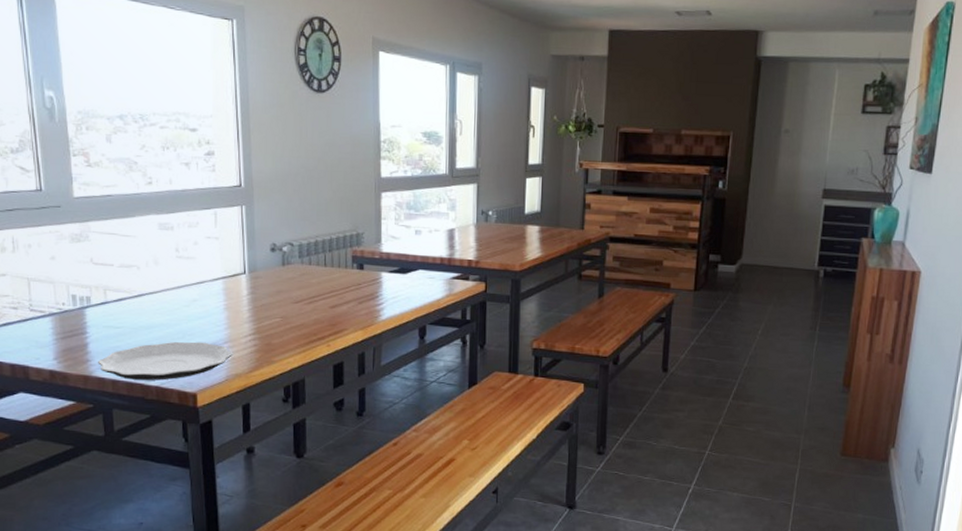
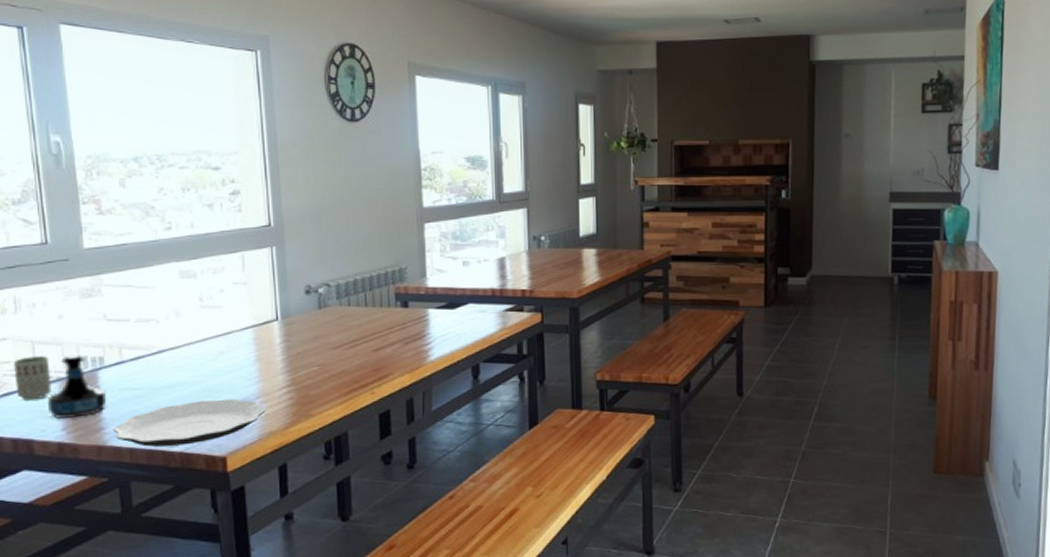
cup: none [12,292,45,331] -> present [14,356,52,401]
tequila bottle: none [41,292,93,350] -> present [47,353,107,420]

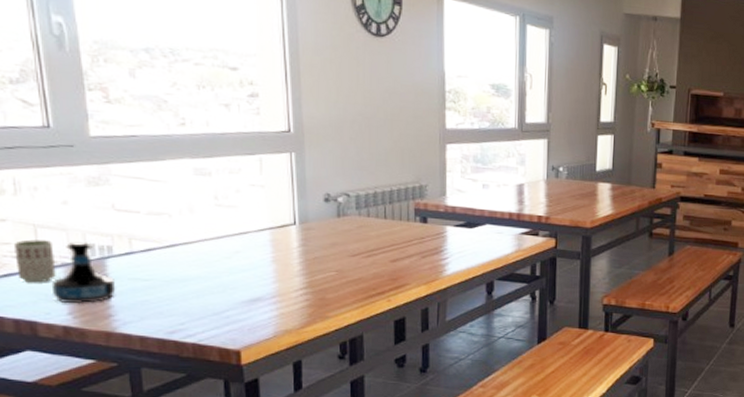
plate: present [113,398,267,447] -> none [123,296,283,337]

